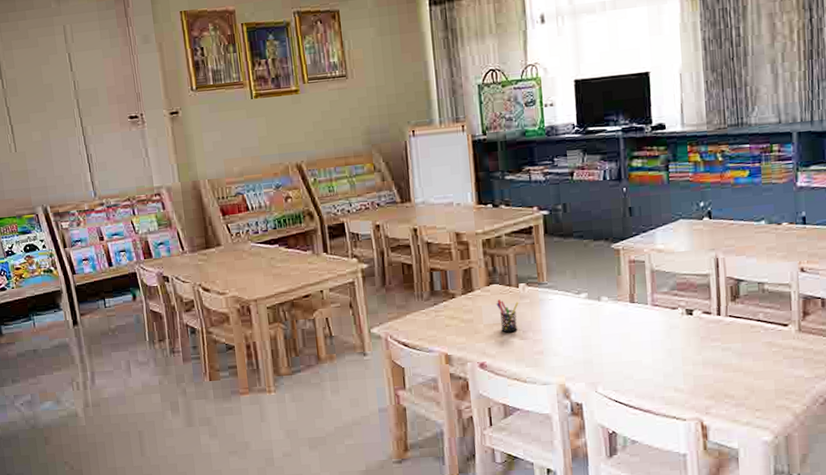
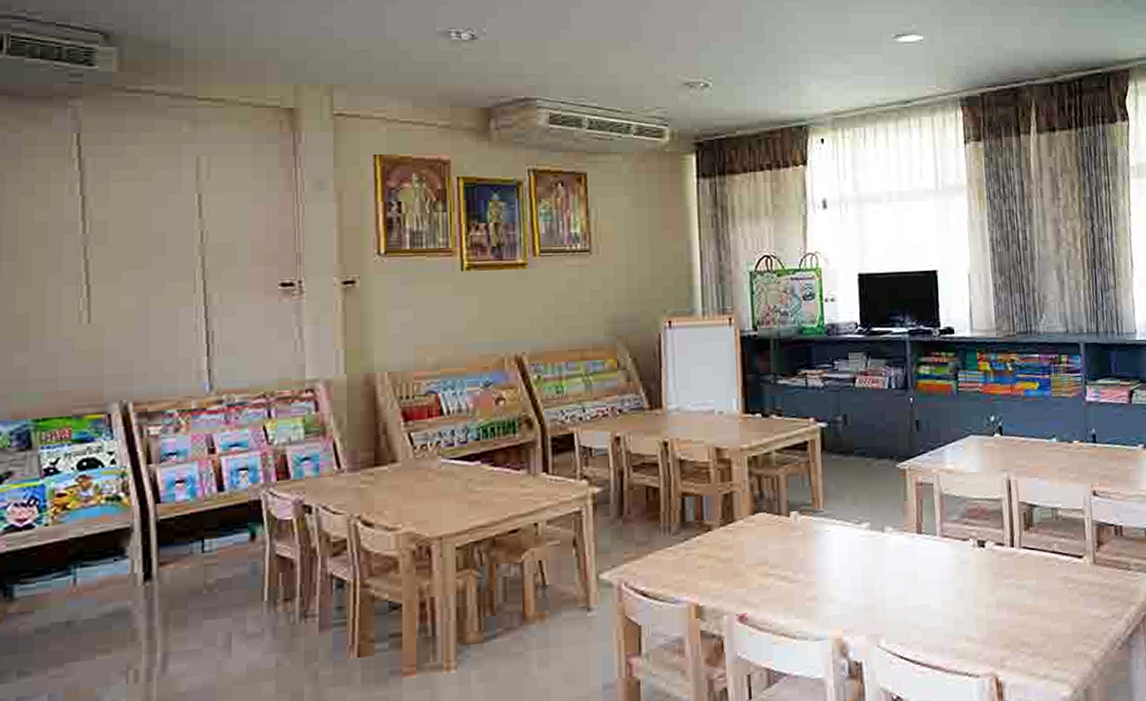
pen holder: present [496,299,519,333] -> none [762,532,789,575]

